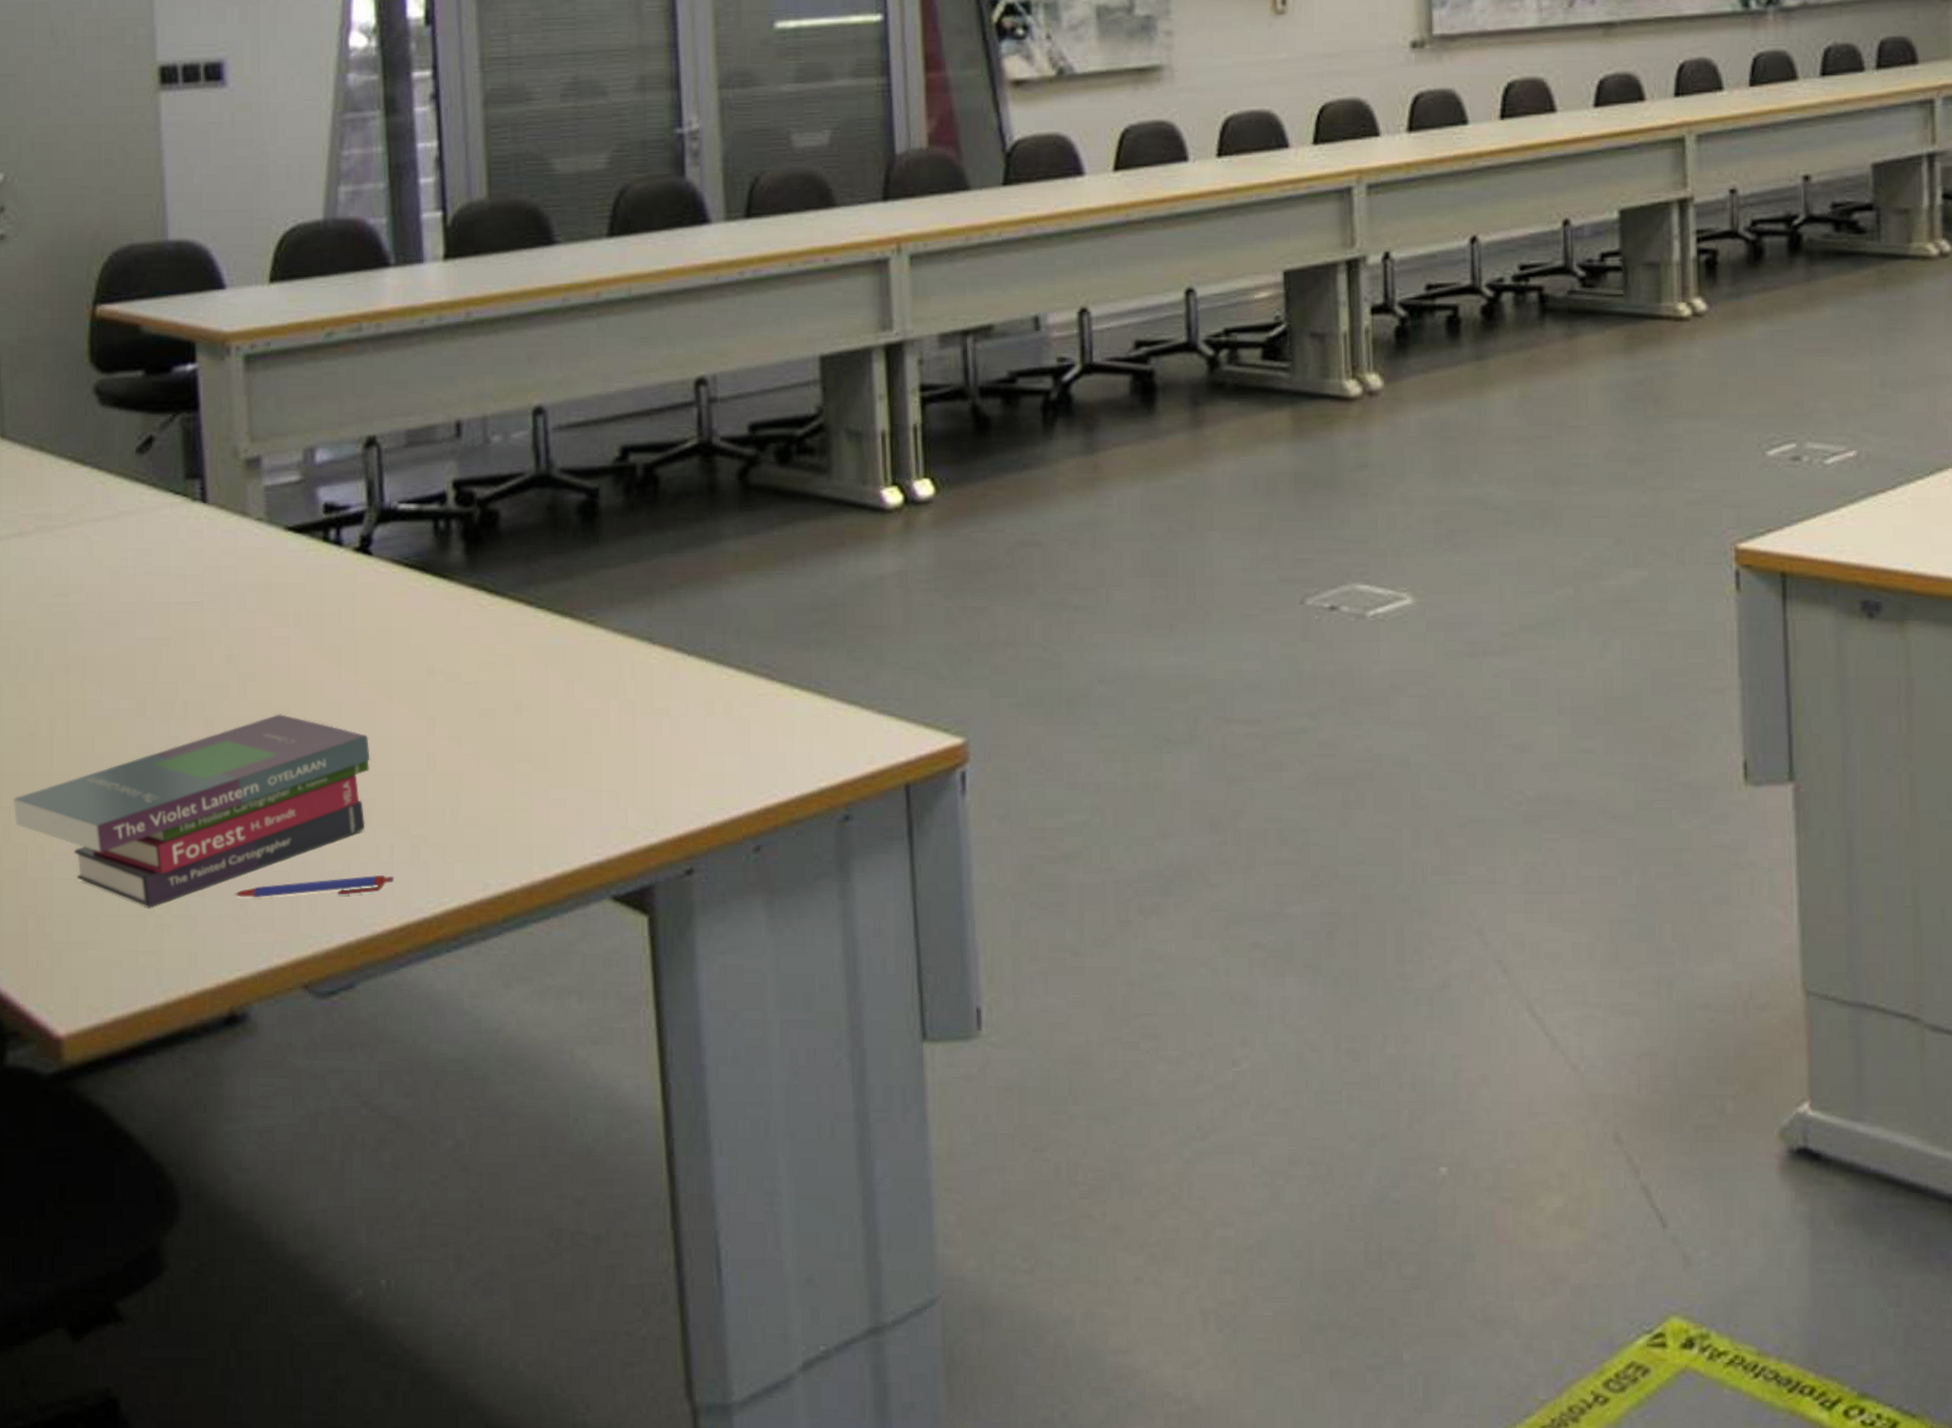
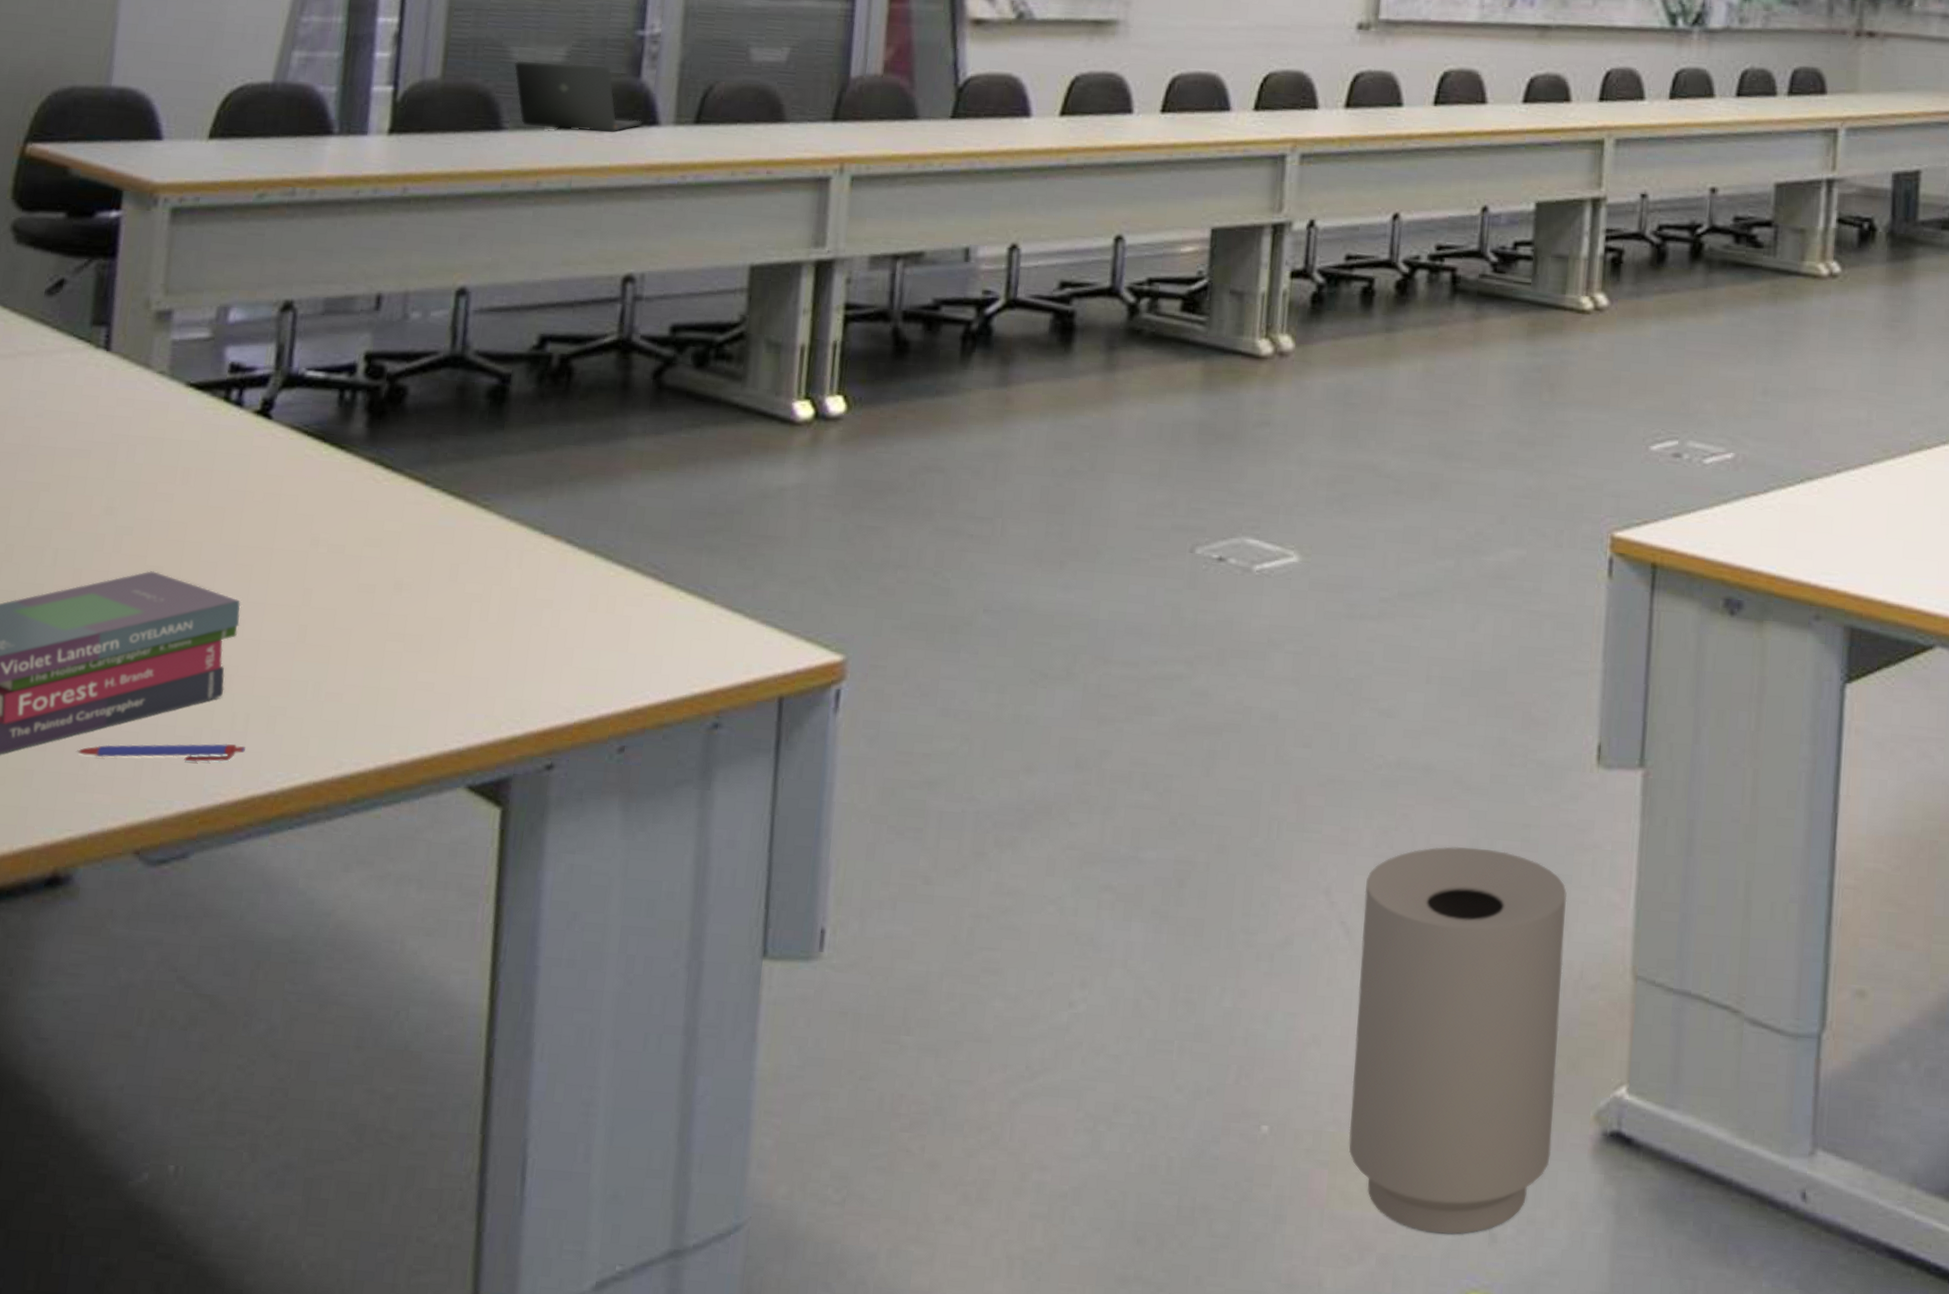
laptop: none [557,169,694,238] -> present [513,60,643,132]
trash bin: none [1518,876,1737,1260] -> present [1349,846,1567,1234]

